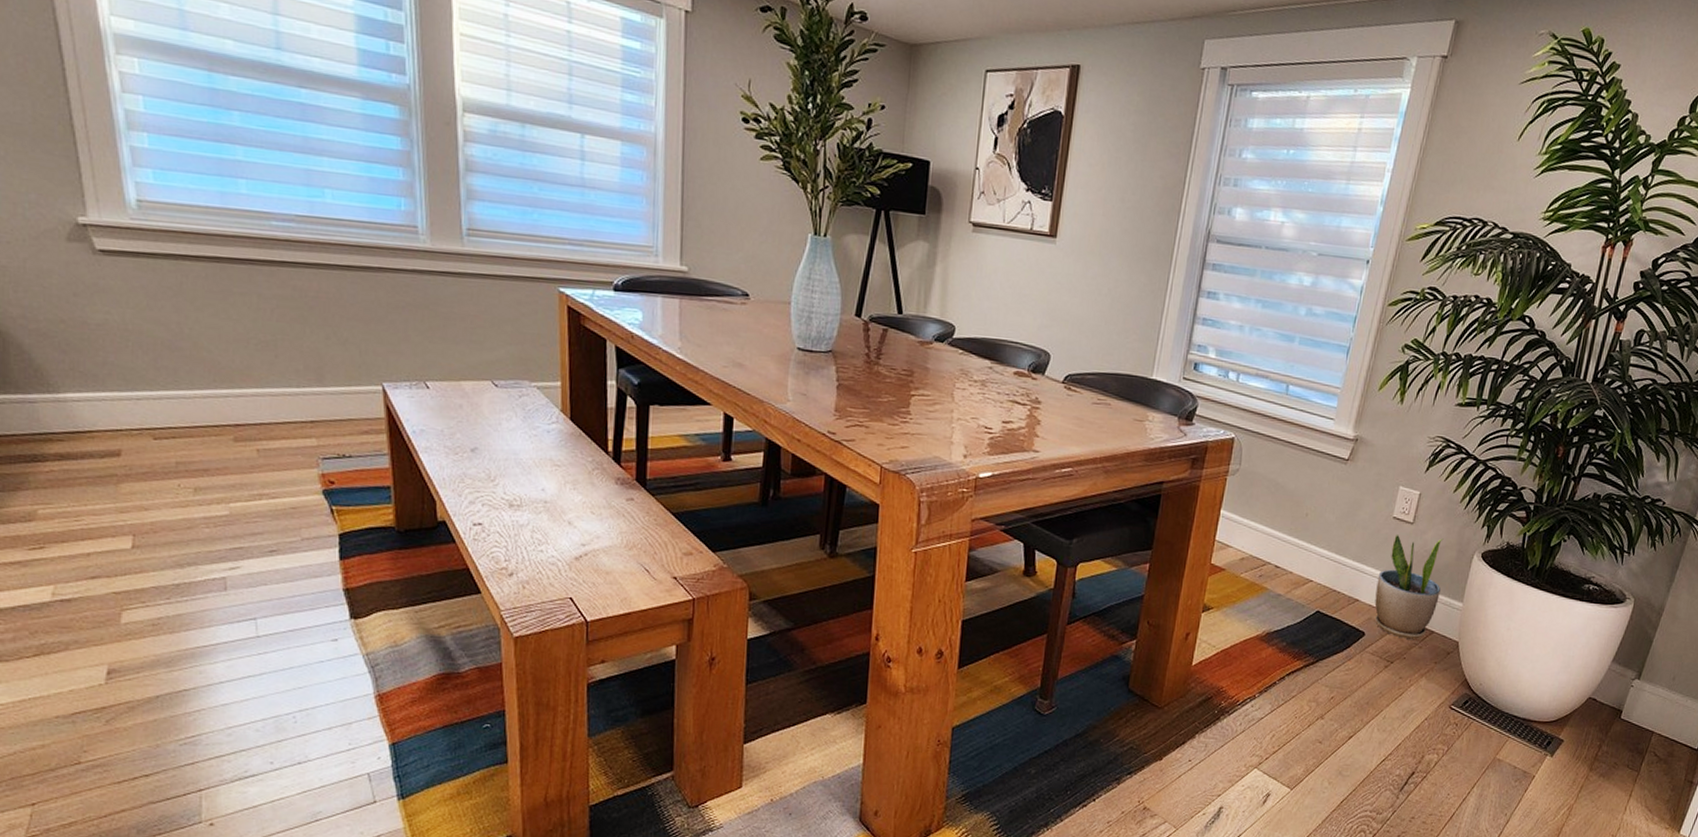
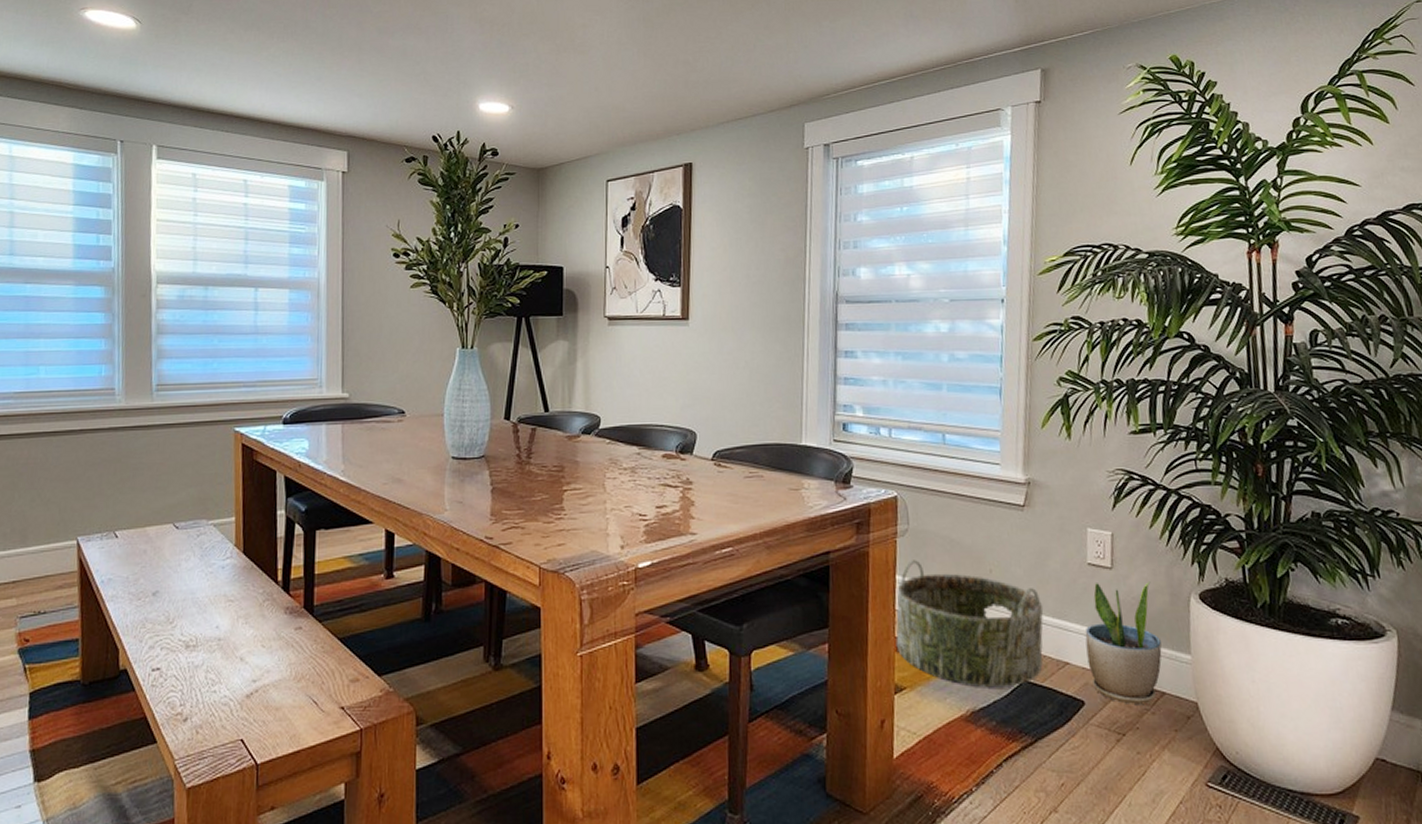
basket: none [1210,497,1347,615] -> present [896,560,1044,687]

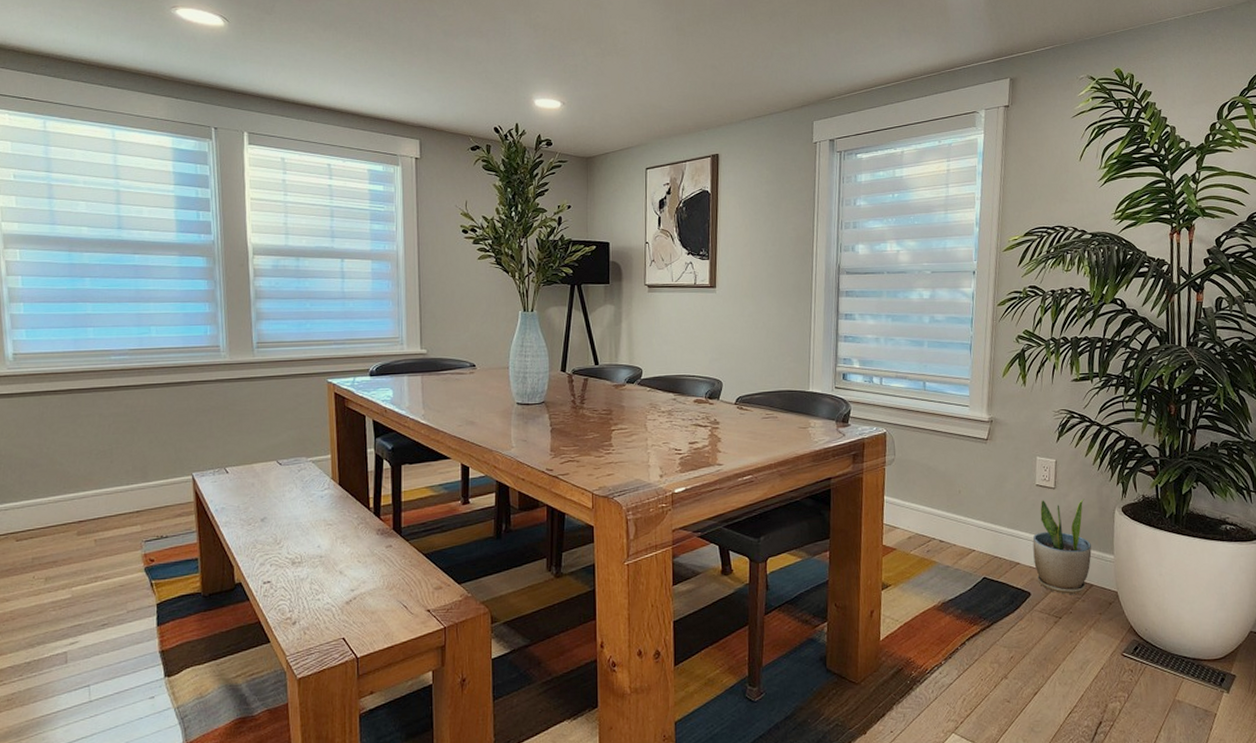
basket: present [896,560,1044,687] -> none [883,483,1001,583]

